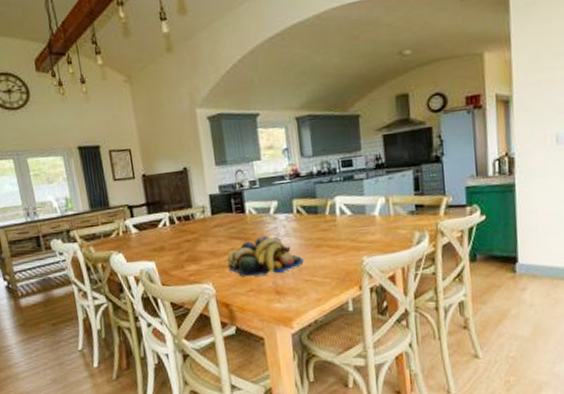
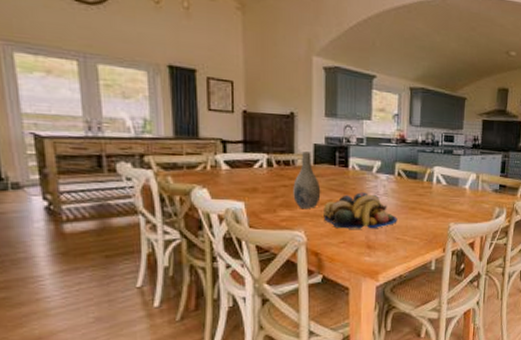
vase: none [195,203,223,261] -> present [293,151,321,208]

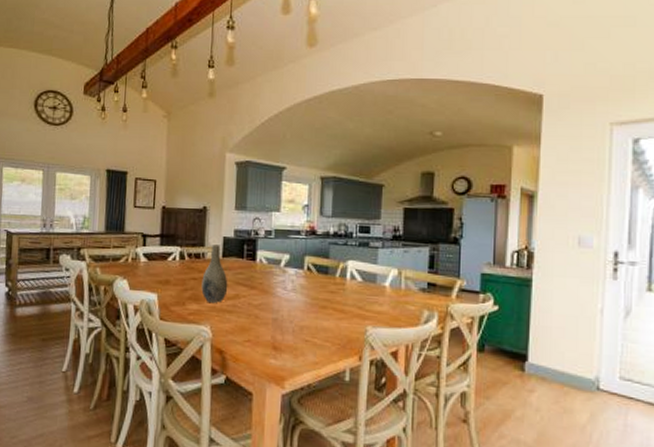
fruit bowl: present [322,192,398,229] -> none [228,287,306,329]

